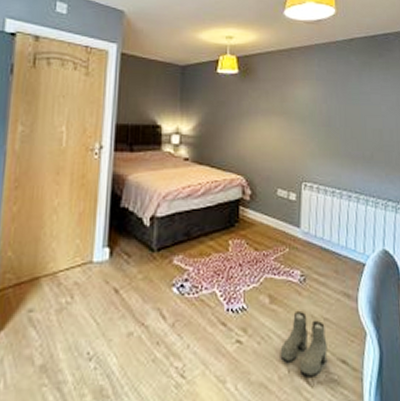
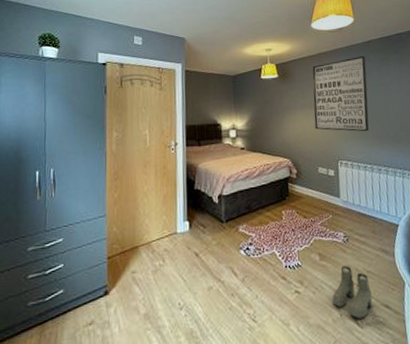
wall art: none [278,57,345,150] -> present [312,56,370,132]

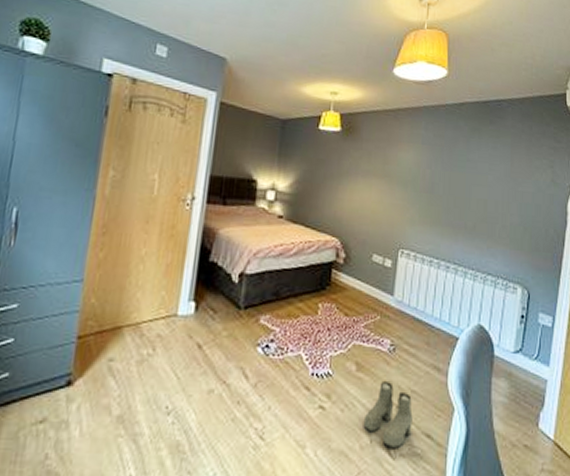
wall art: present [312,56,370,132] -> none [377,120,454,218]

